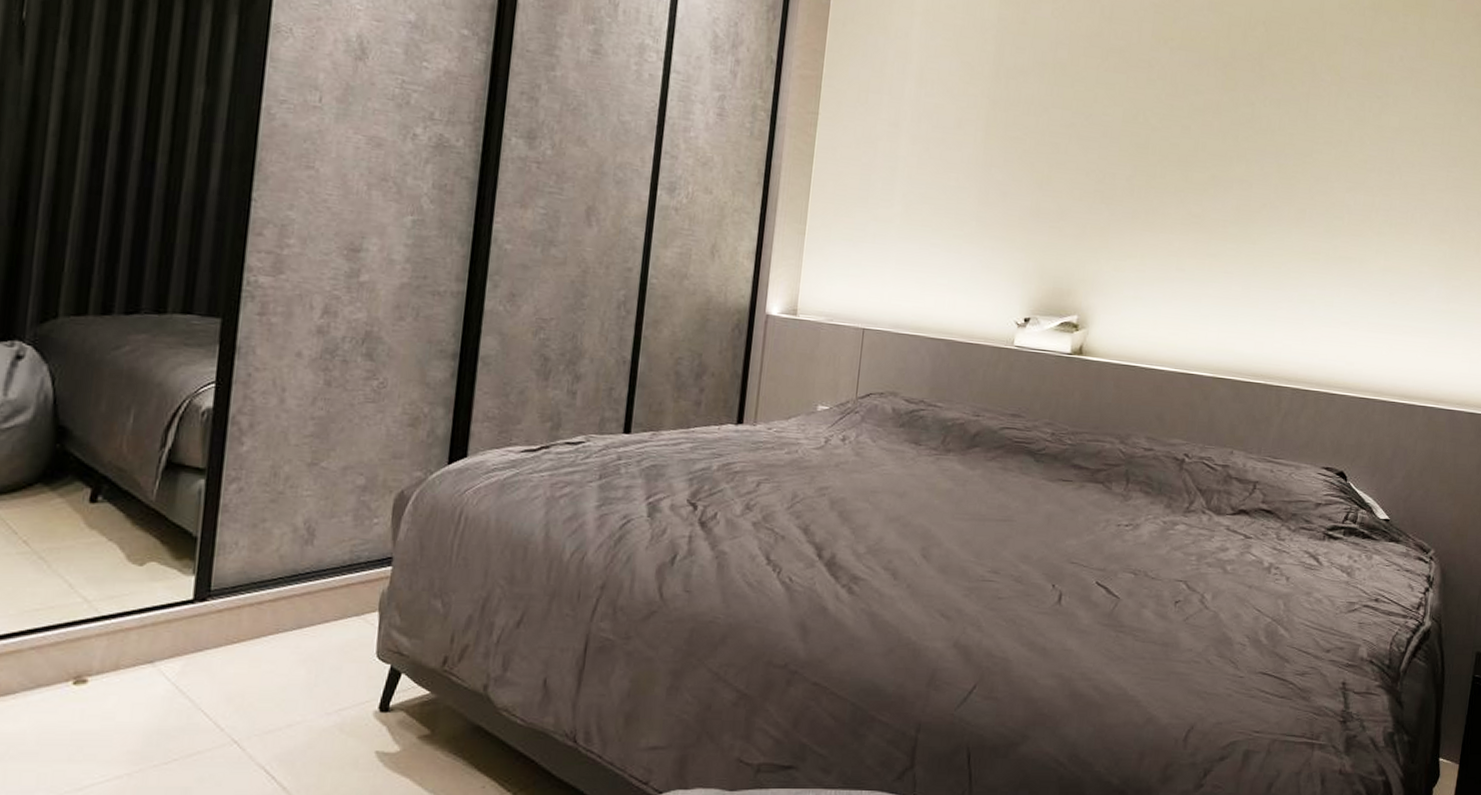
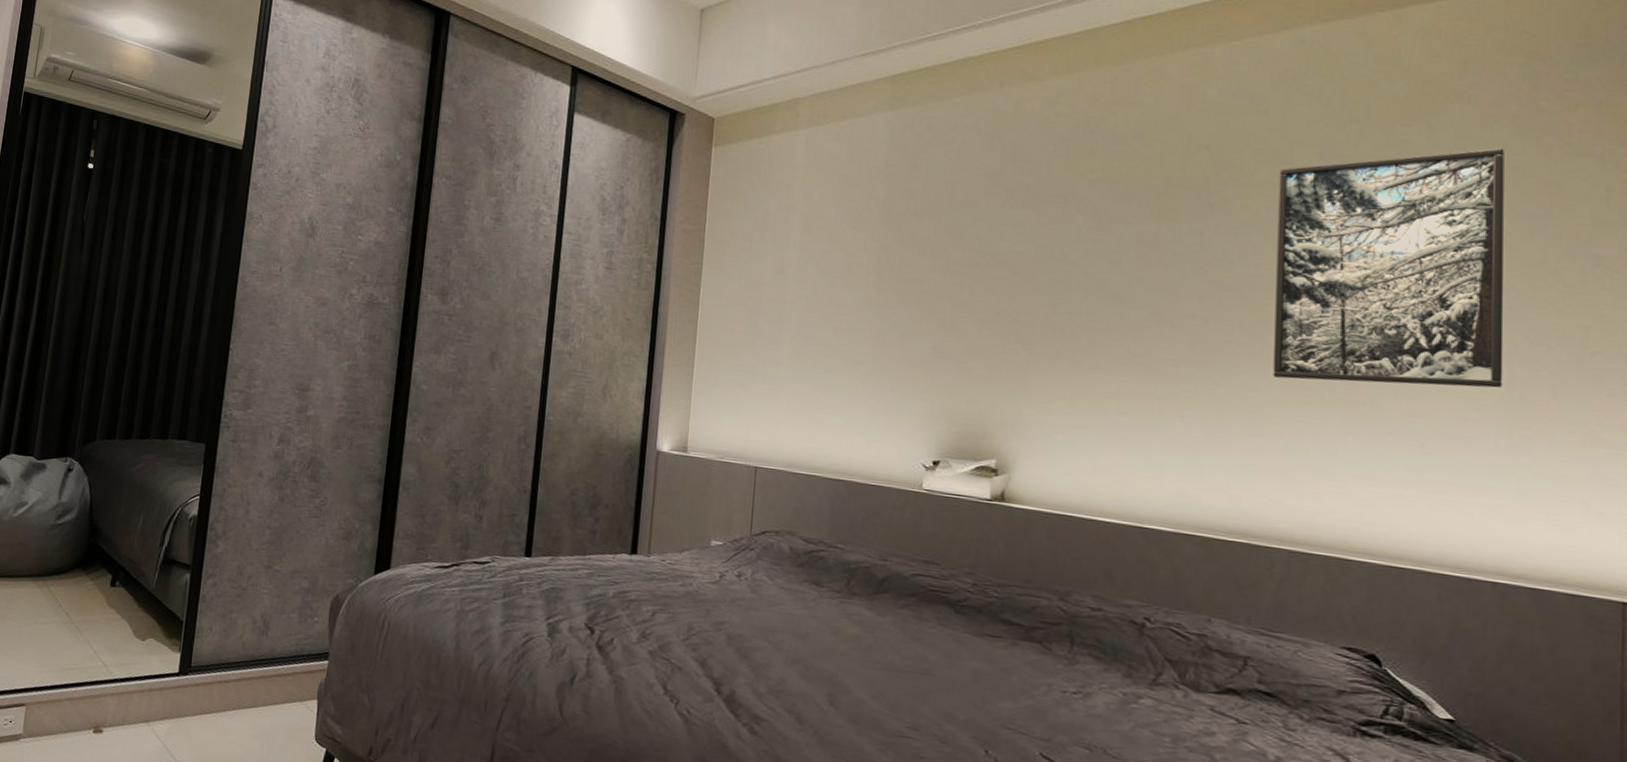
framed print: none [1294,40,1468,247] -> present [1273,148,1504,388]

